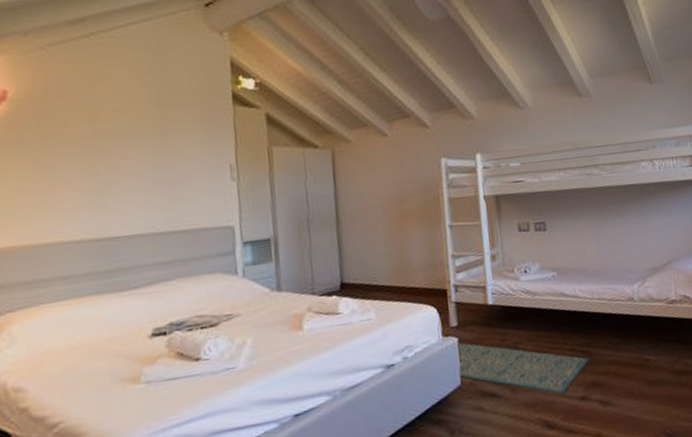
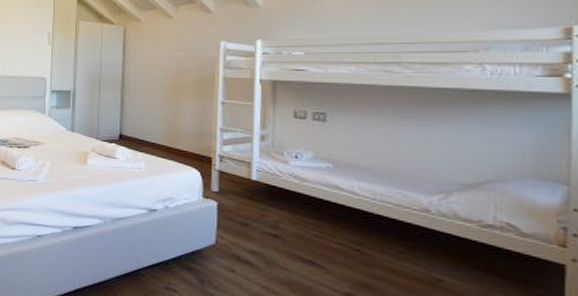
rug: present [456,341,589,394] -> none [215,205,361,283]

